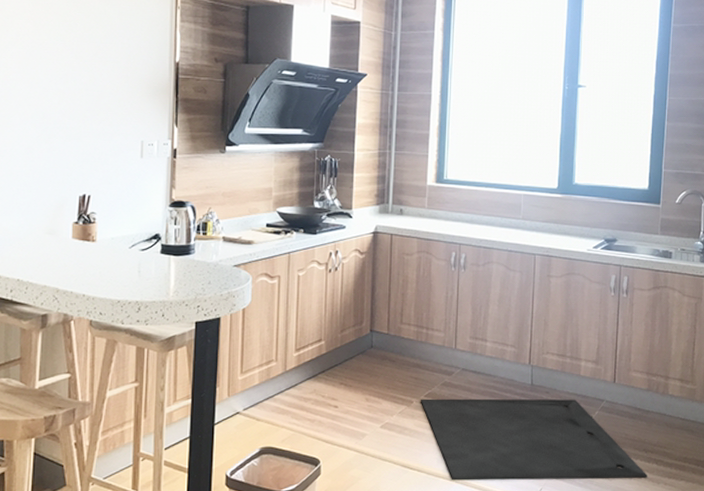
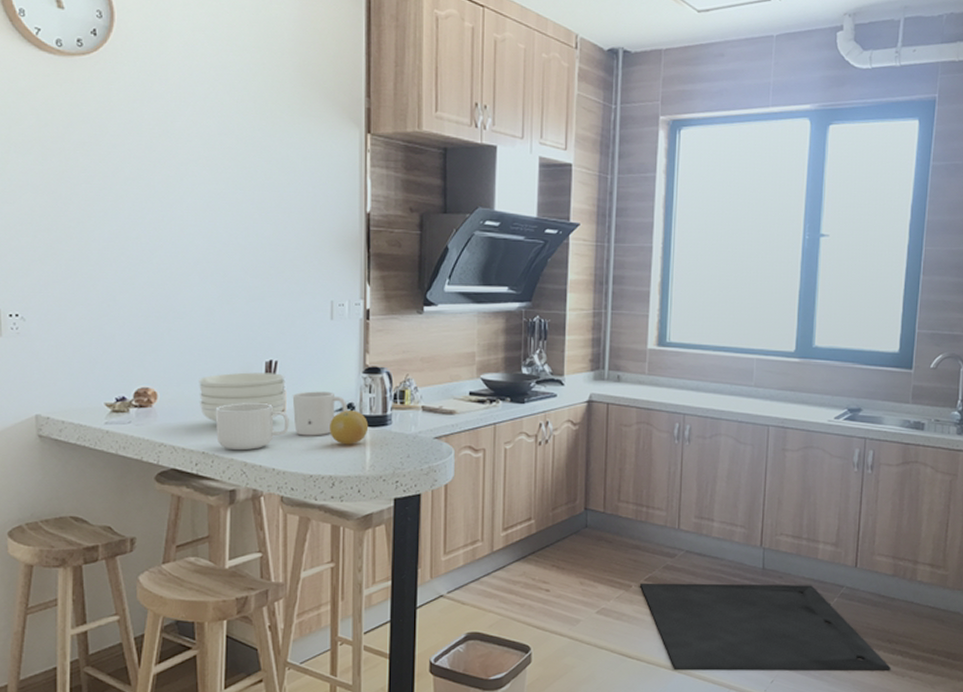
bowl: none [15,205,98,252] -> present [197,372,286,422]
cup: none [30,234,100,278] -> present [215,403,289,451]
mug: none [103,223,154,264] -> present [292,391,348,436]
fruit: none [137,241,173,272] -> present [330,410,369,445]

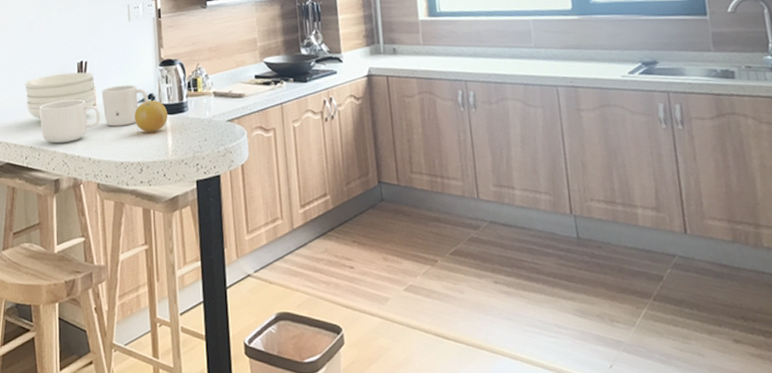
door mat: present [639,583,891,671] -> none [445,255,754,354]

